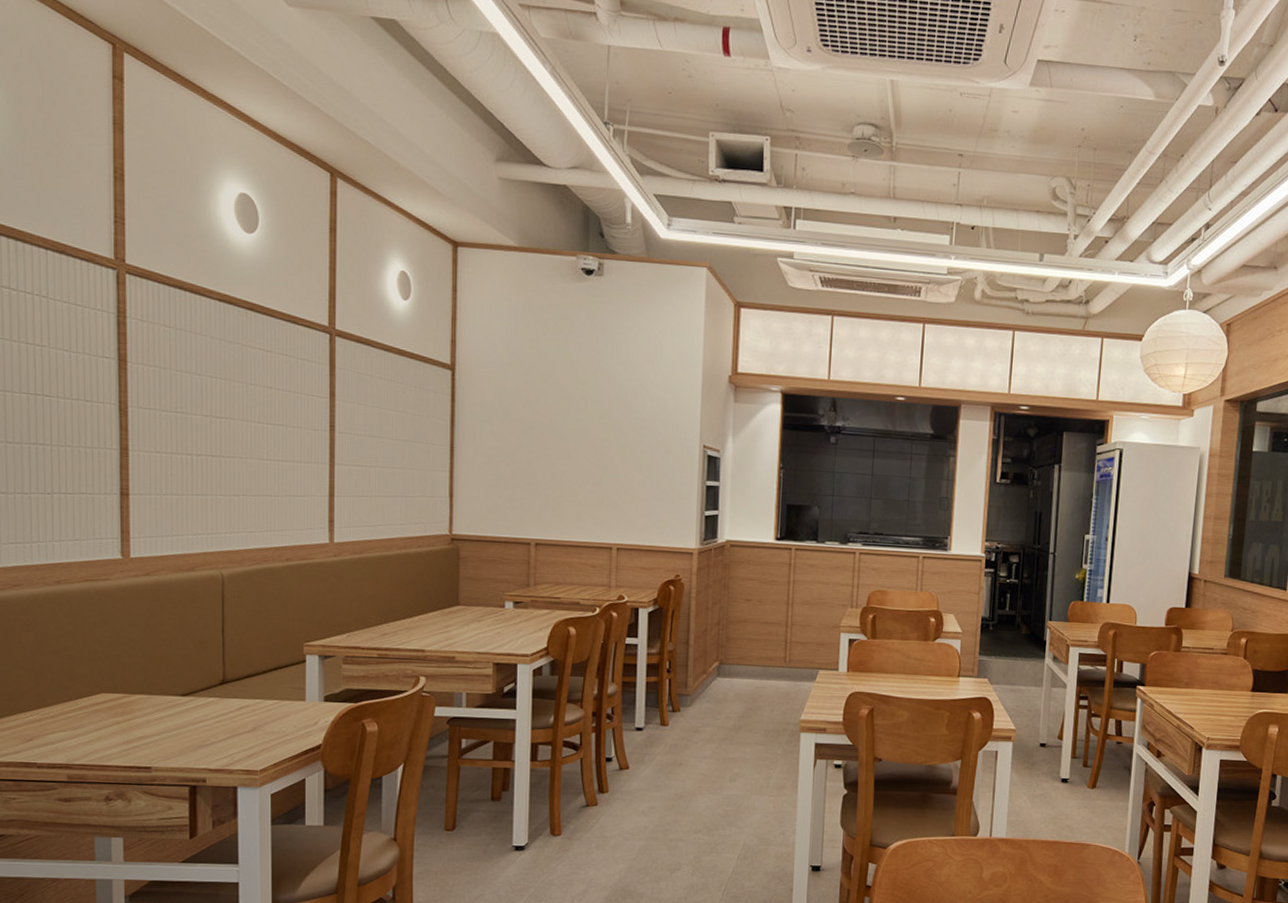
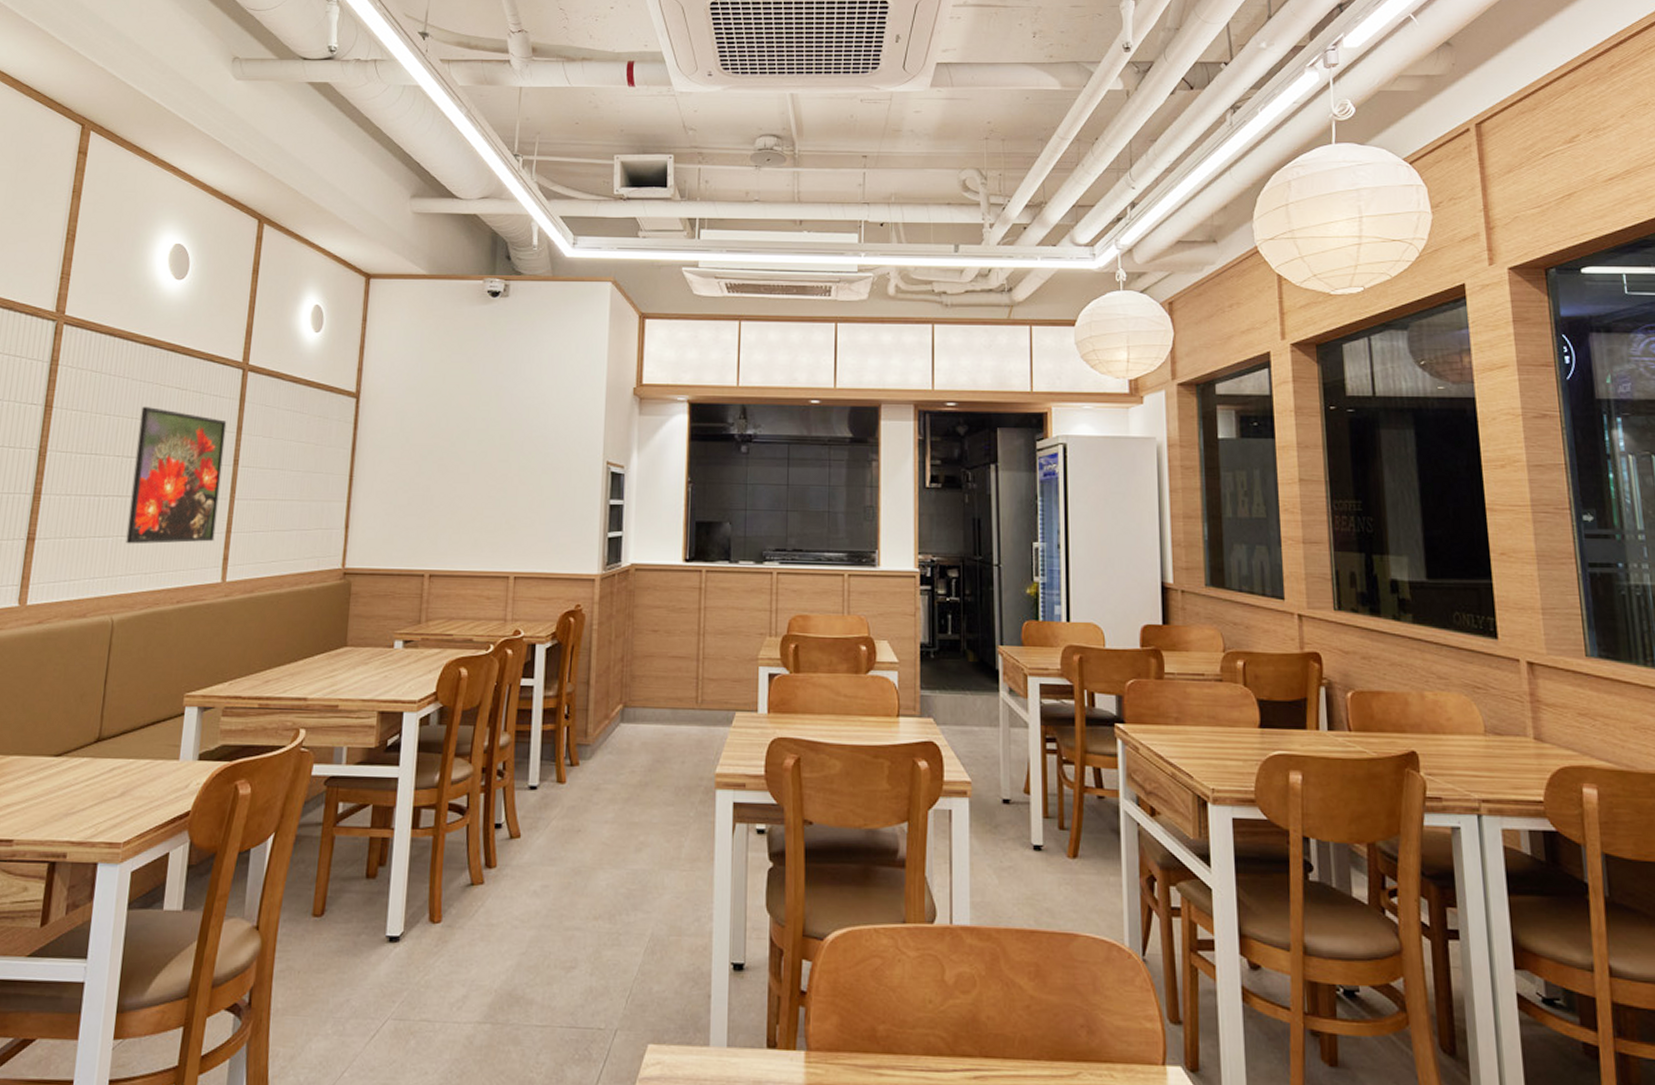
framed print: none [225,367,318,505] -> present [126,407,227,544]

